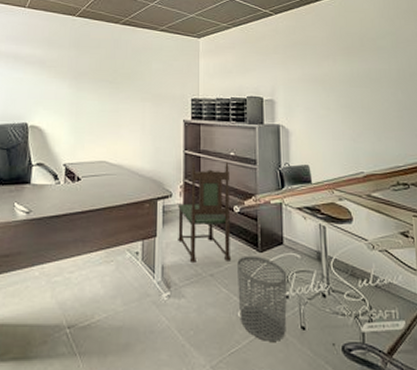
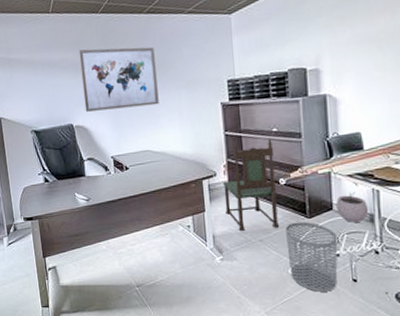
wall art: none [44,48,125,114] -> present [78,47,159,112]
plant pot: none [287,225,317,260] -> present [336,191,369,222]

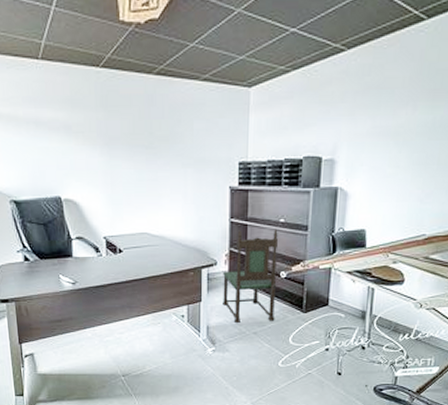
wall art: present [78,47,159,112] -> none [72,109,162,184]
waste bin: present [286,221,338,292] -> none [279,316,329,384]
plant pot: present [336,191,369,222] -> none [332,288,362,318]

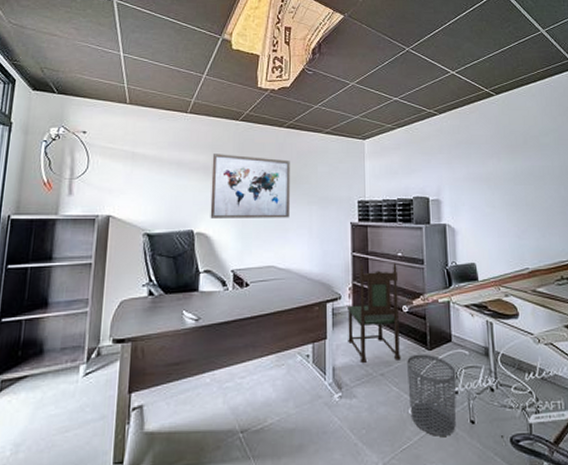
wall art: none [72,109,162,184] -> present [210,154,290,218]
waste bin: none [279,316,329,384] -> present [407,354,457,436]

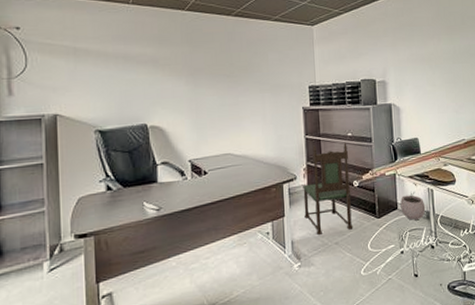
wall art: present [210,154,290,218] -> none [160,45,243,111]
waste bin: present [407,354,457,436] -> none [358,221,402,291]
plant pot: none [455,322,484,356] -> present [400,191,426,220]

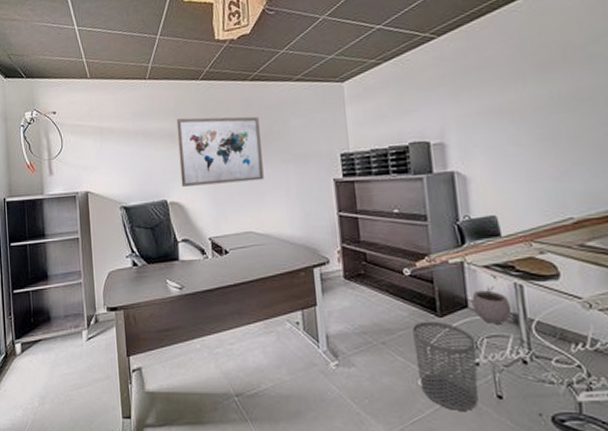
wall art: none [160,45,243,111] -> present [176,116,264,187]
dining chair: present [303,142,353,236] -> none [337,220,406,332]
waste bin: none [358,221,402,291] -> present [412,321,479,410]

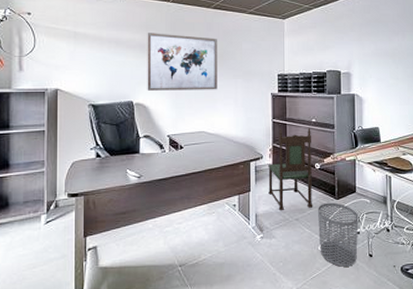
dining chair: none [337,220,406,332] -> present [268,127,313,211]
plant pot: present [472,285,512,323] -> none [359,176,383,204]

